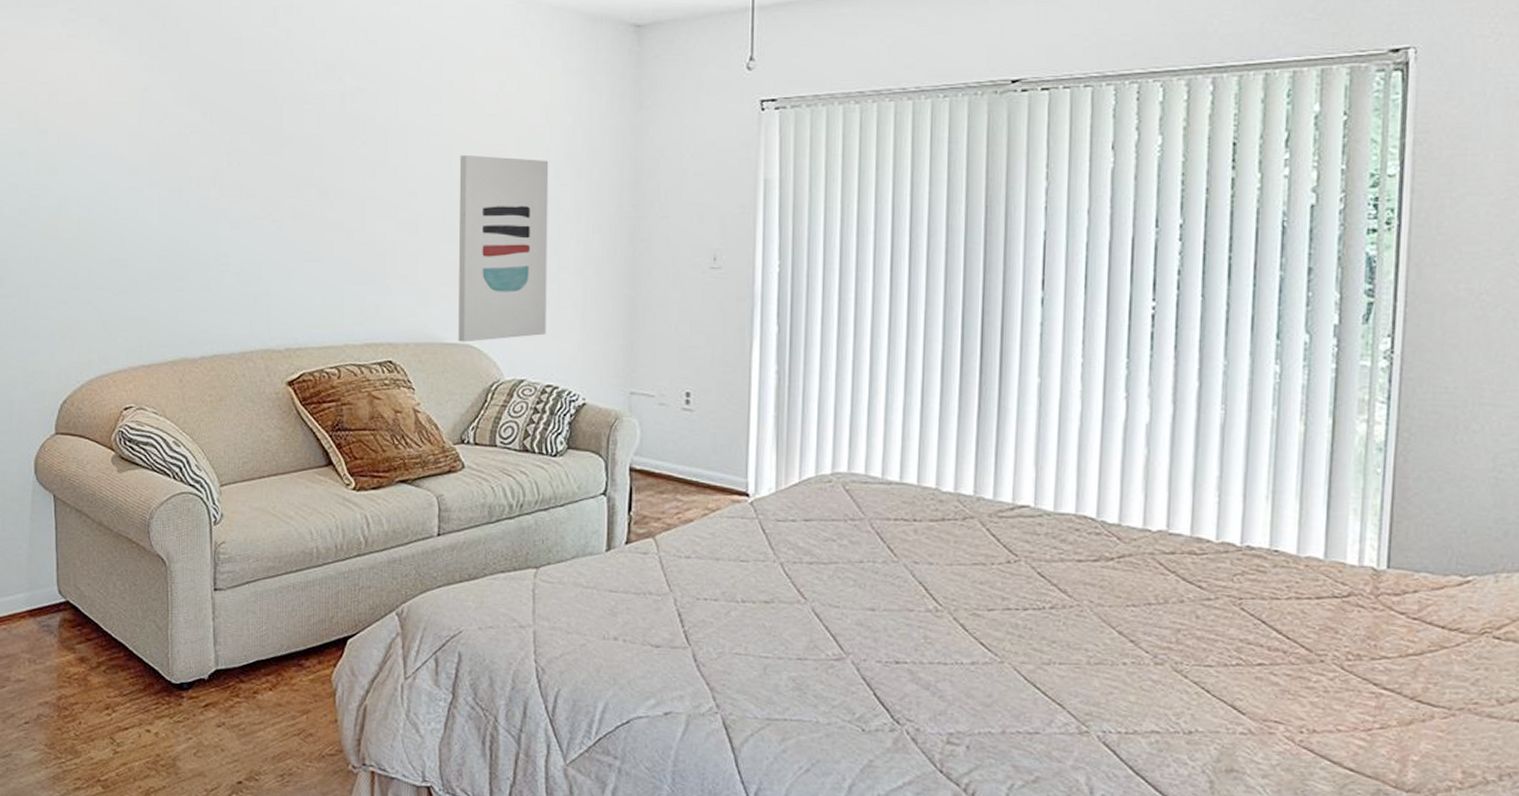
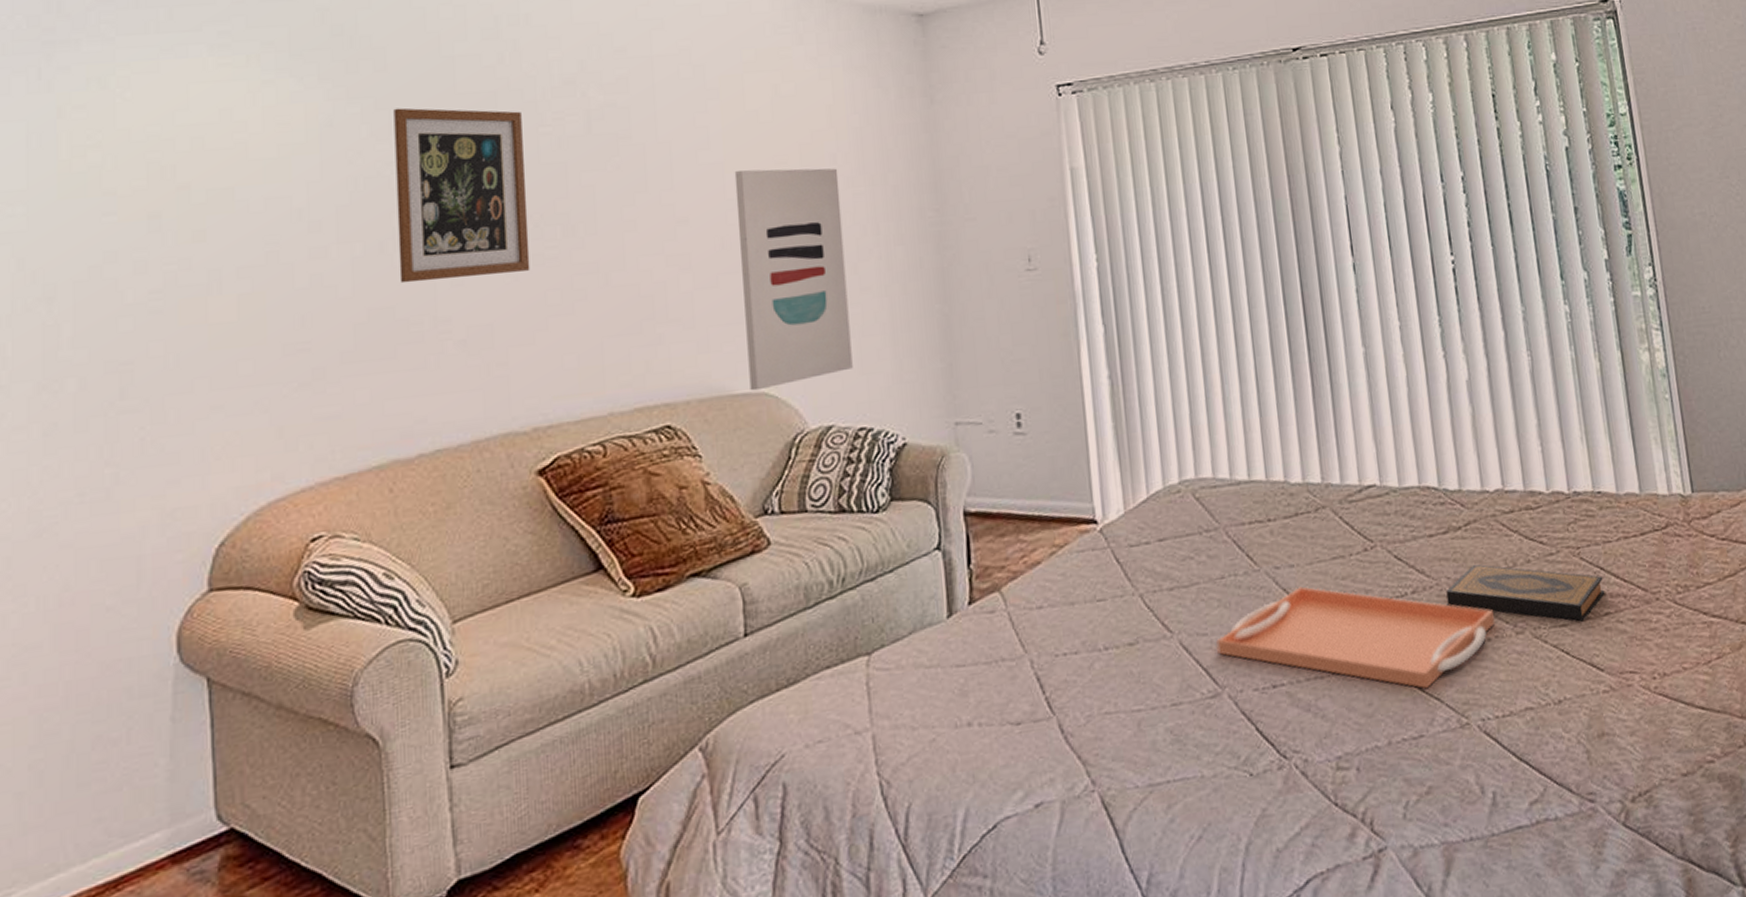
wall art: none [193,80,291,223] -> present [393,107,530,284]
serving tray: none [847,583,1135,694] -> present [1216,586,1496,689]
hardback book: none [1086,594,1263,666] -> present [1446,564,1605,622]

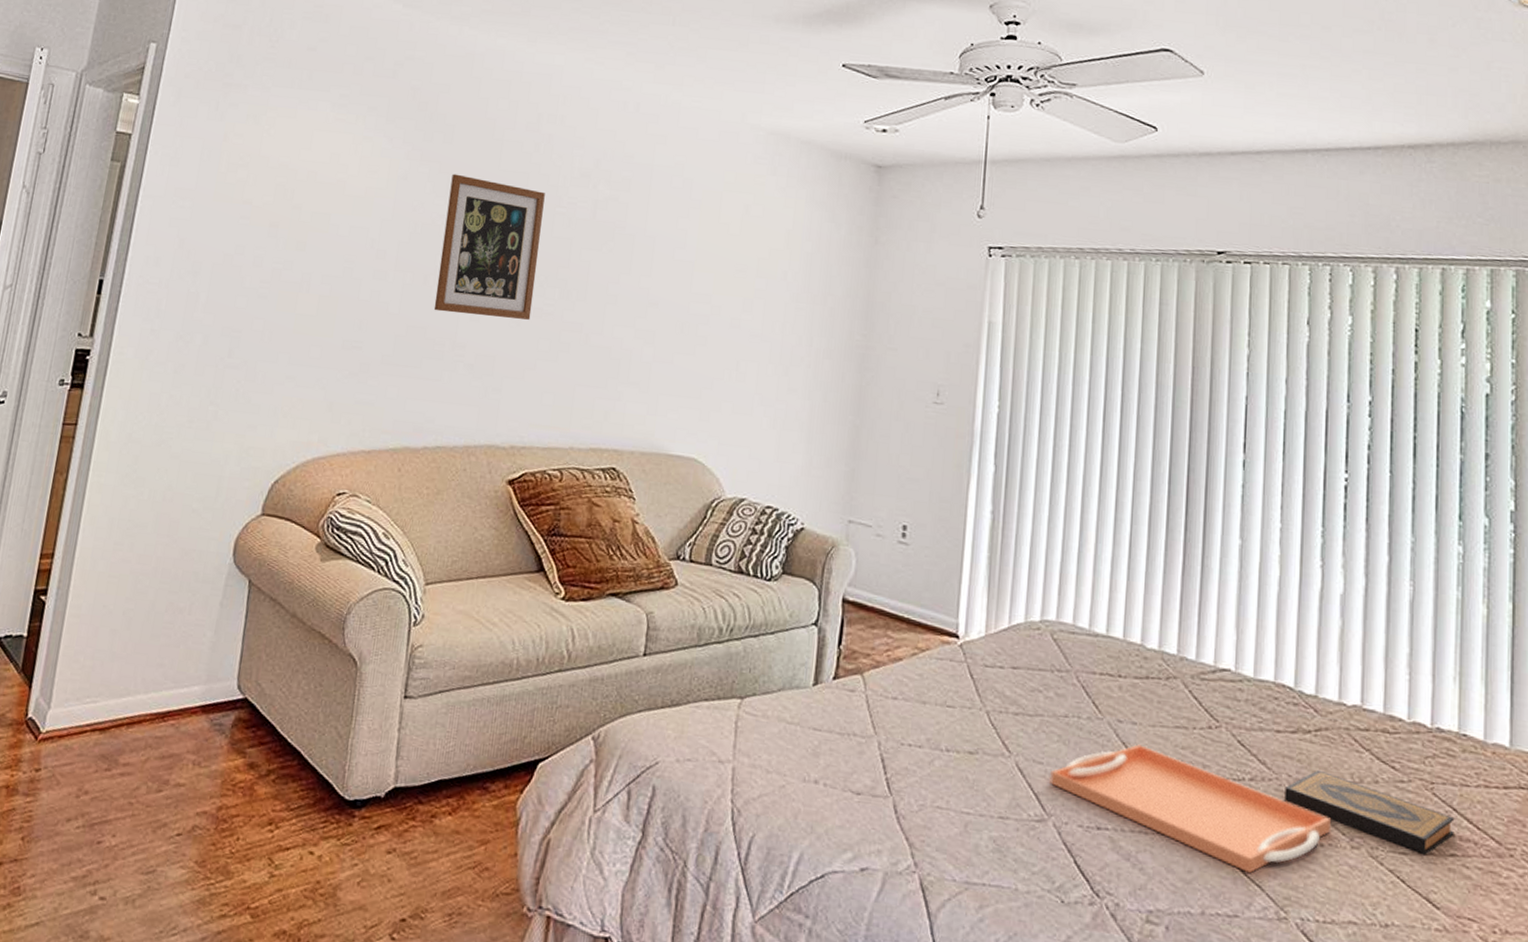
wall art: present [734,168,853,391] -> none [683,271,787,456]

